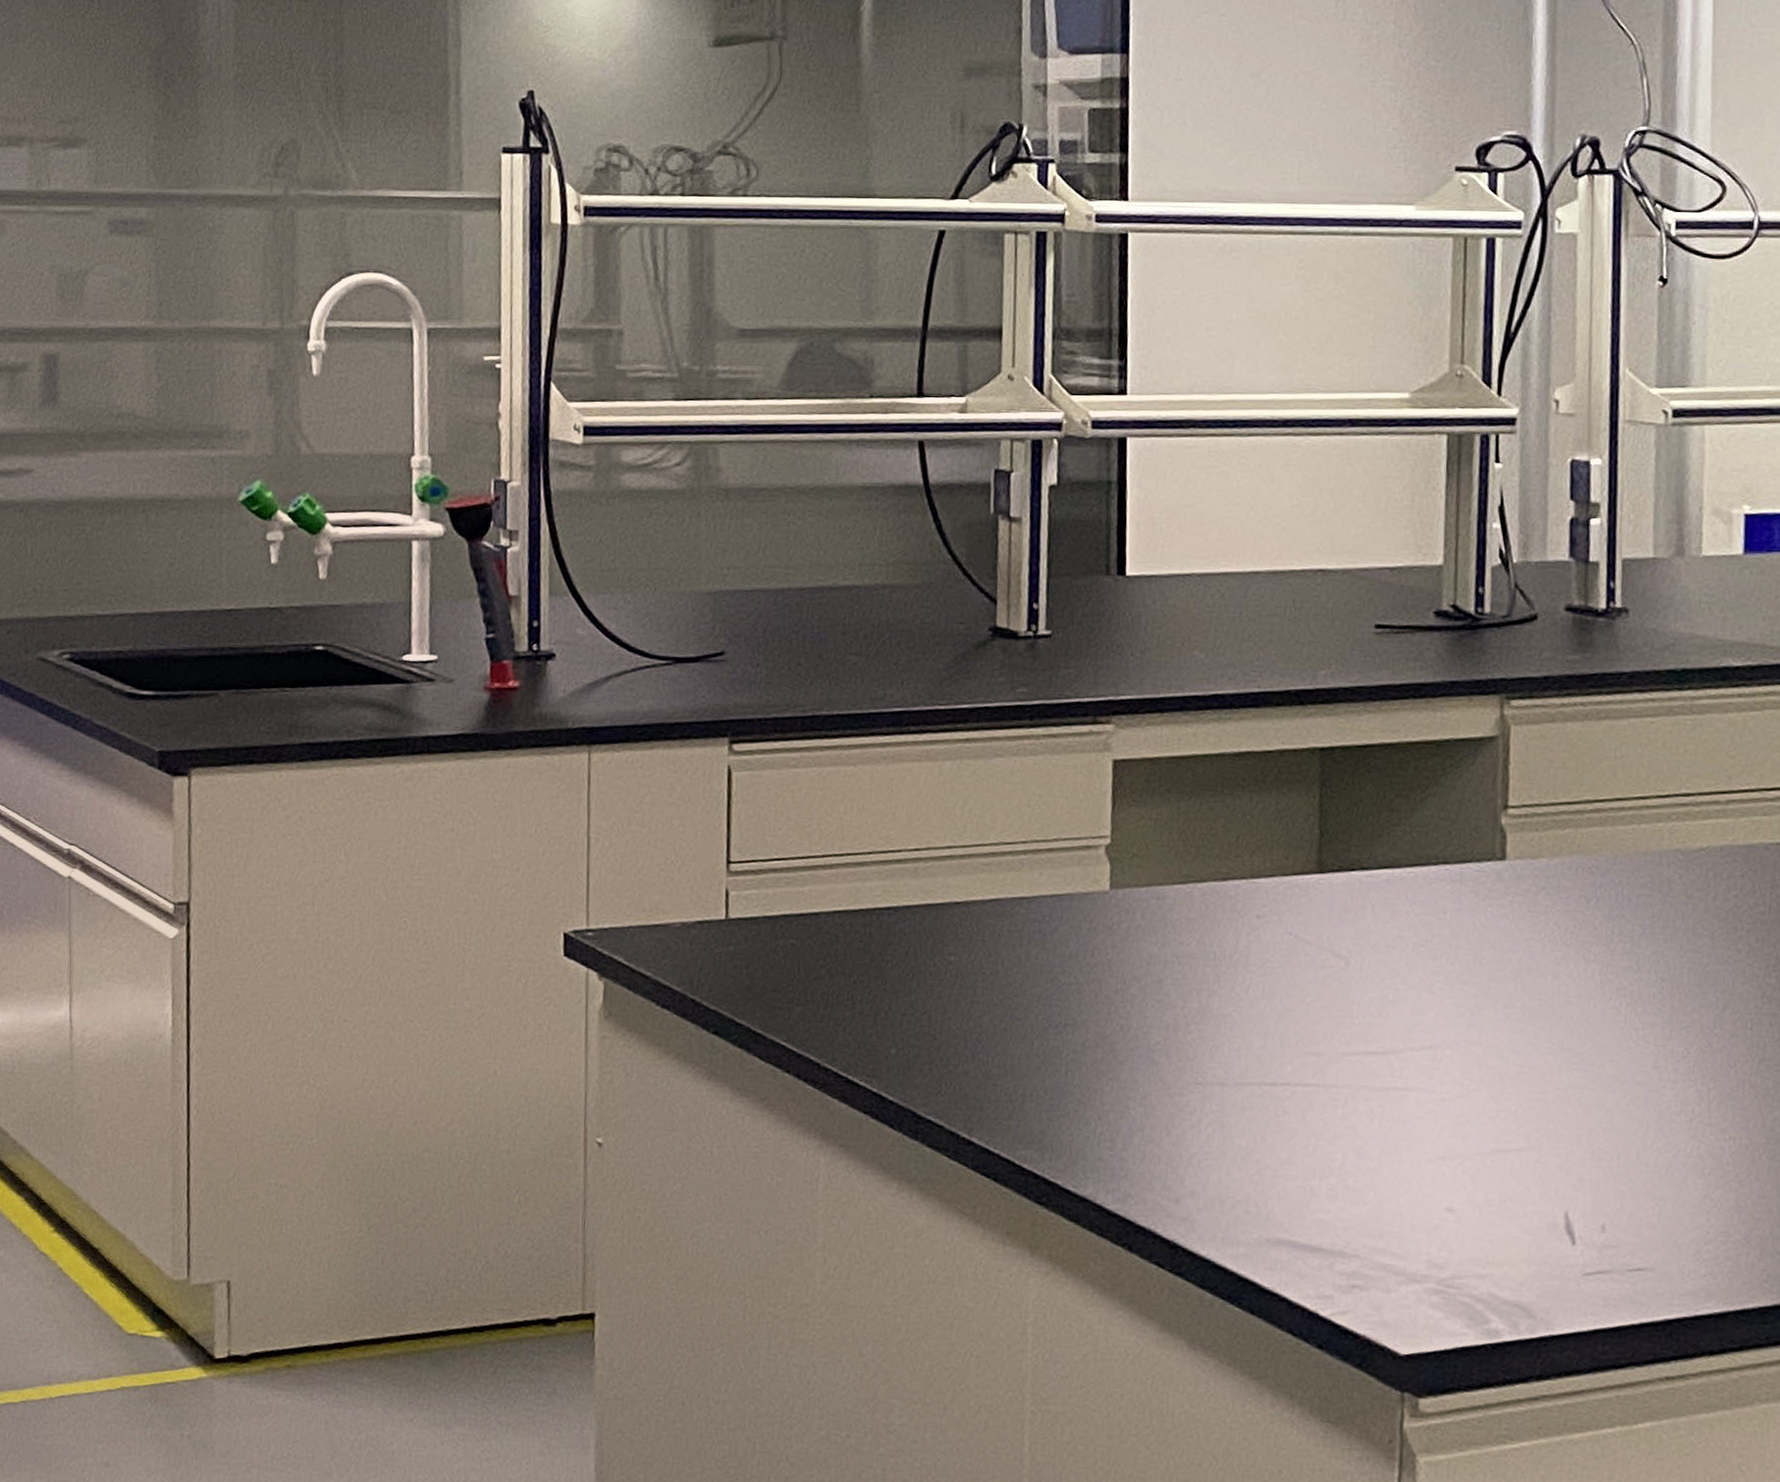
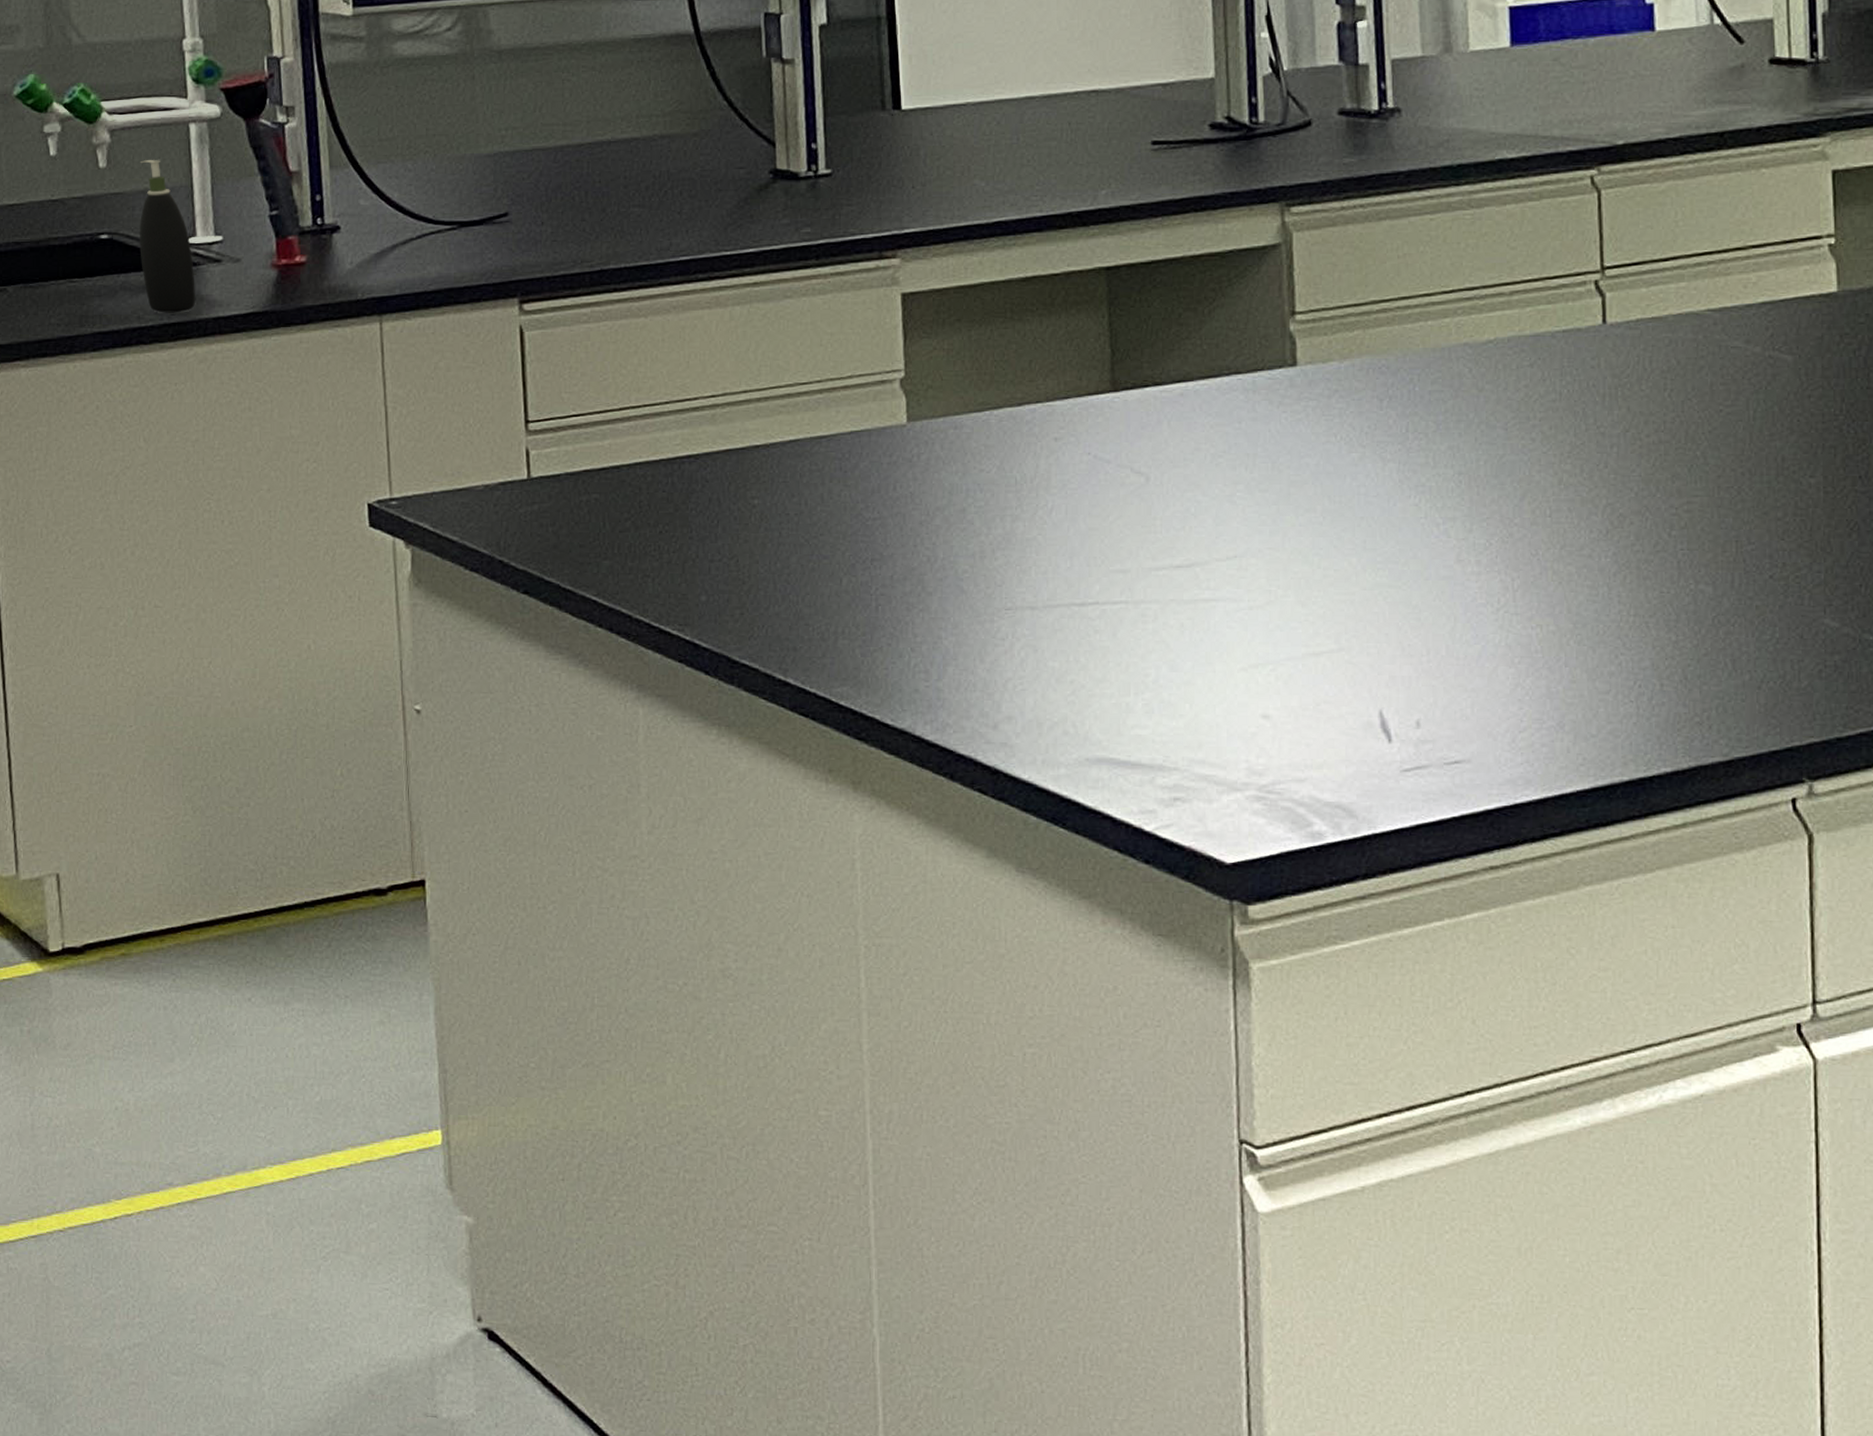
soap dispenser: none [354,574,407,729] -> present [139,160,195,313]

